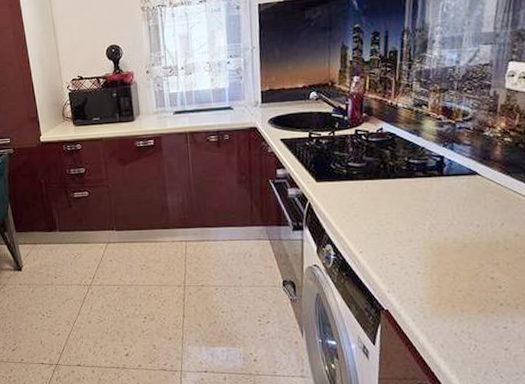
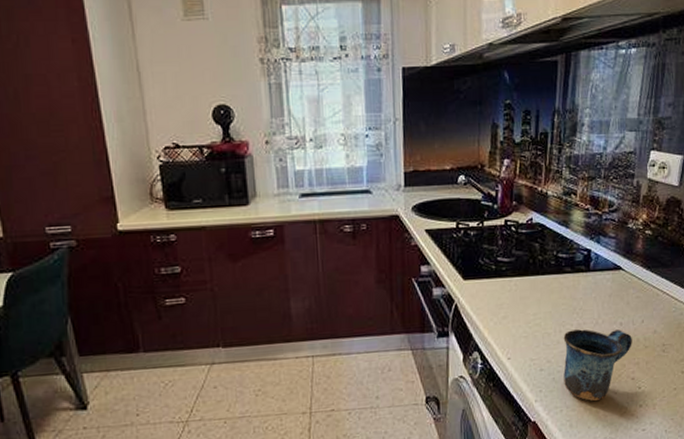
mug: none [416,229,491,296] -> present [563,329,632,401]

